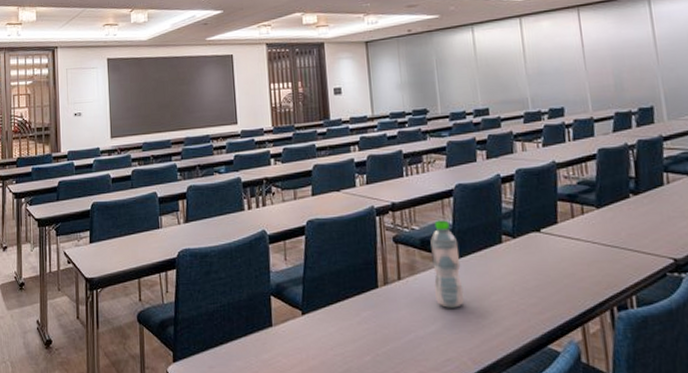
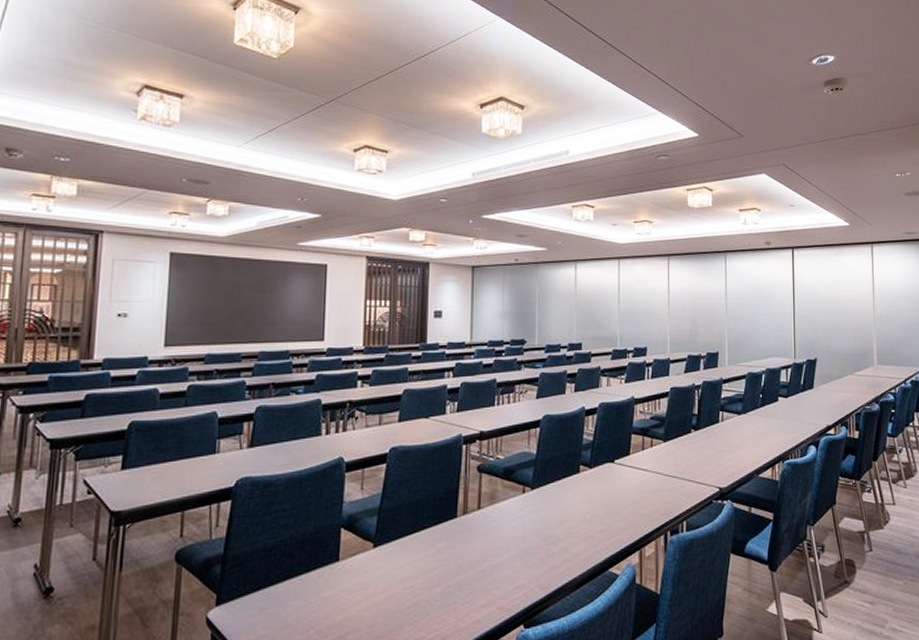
water bottle: present [430,220,464,308] -> none [512,450,540,536]

